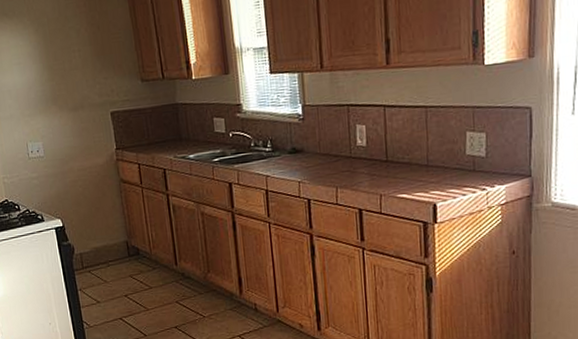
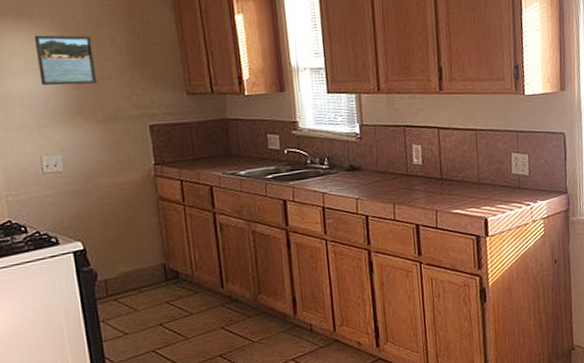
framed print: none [16,30,67,79] -> present [34,35,97,86]

